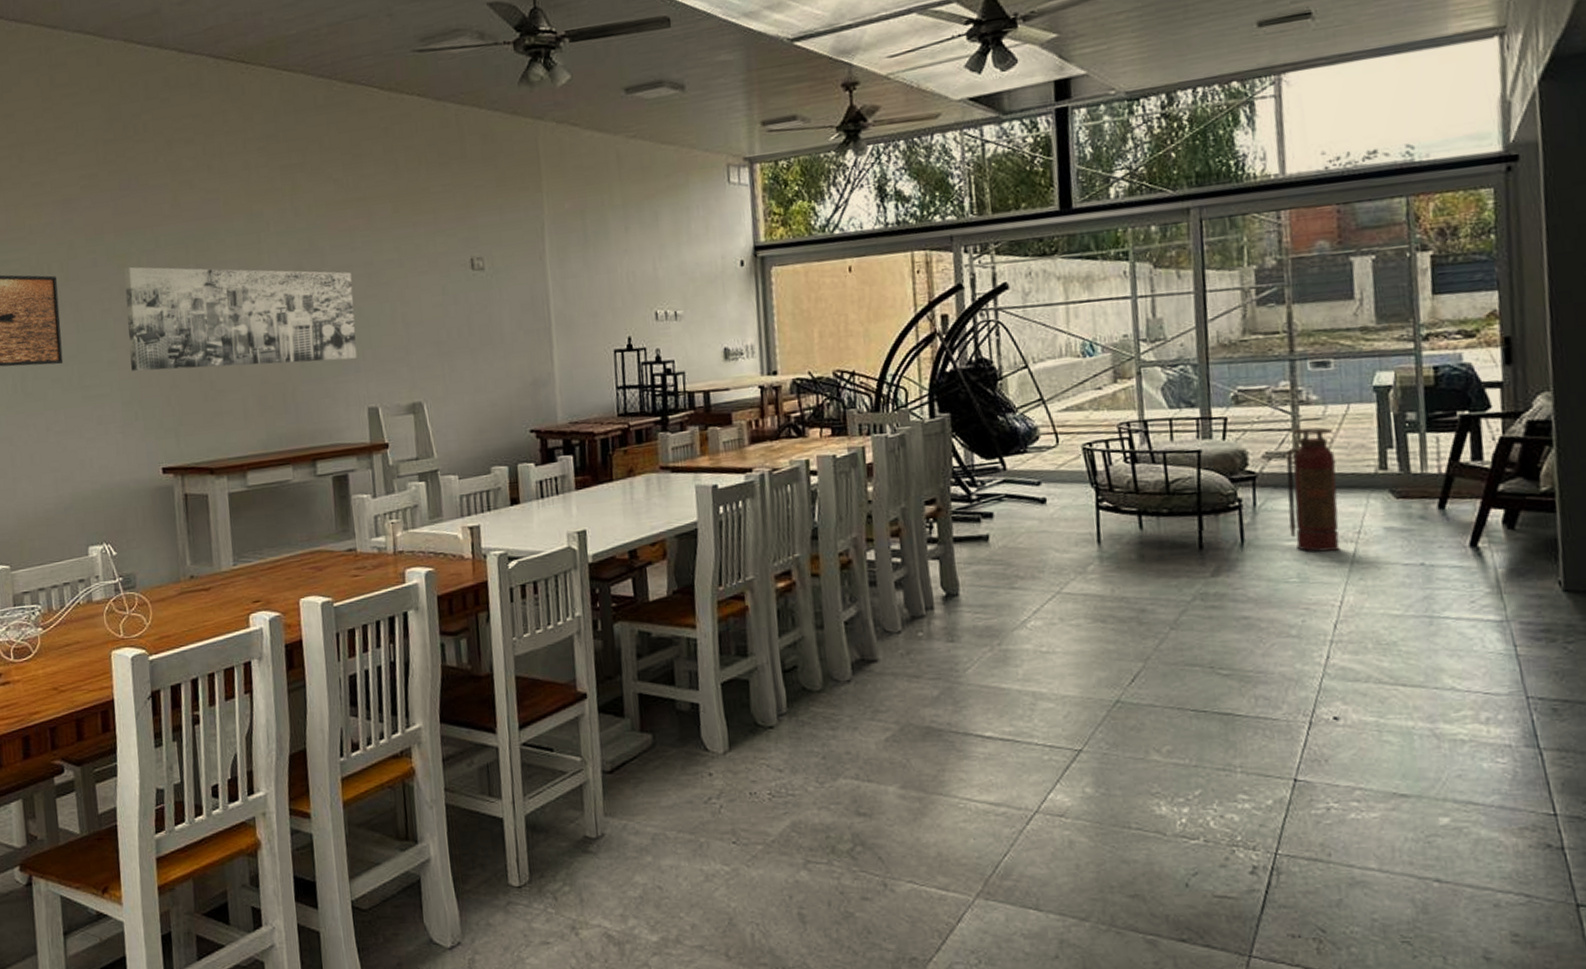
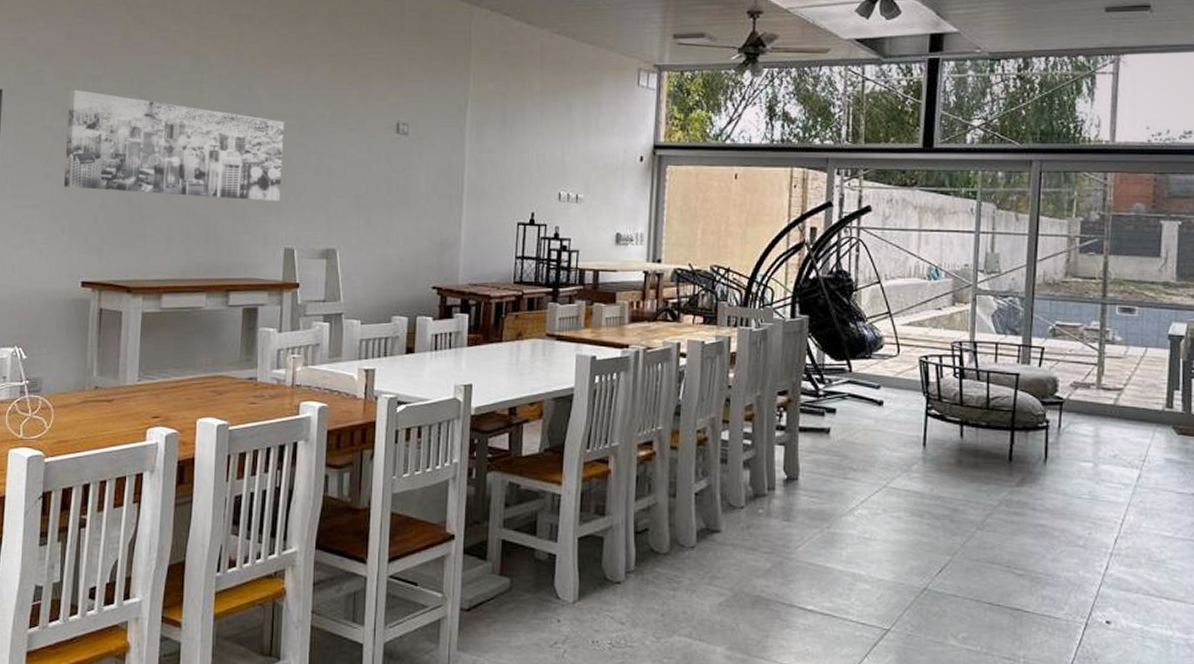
fire extinguisher: present [1285,427,1340,552] -> none [1086,365,1131,474]

